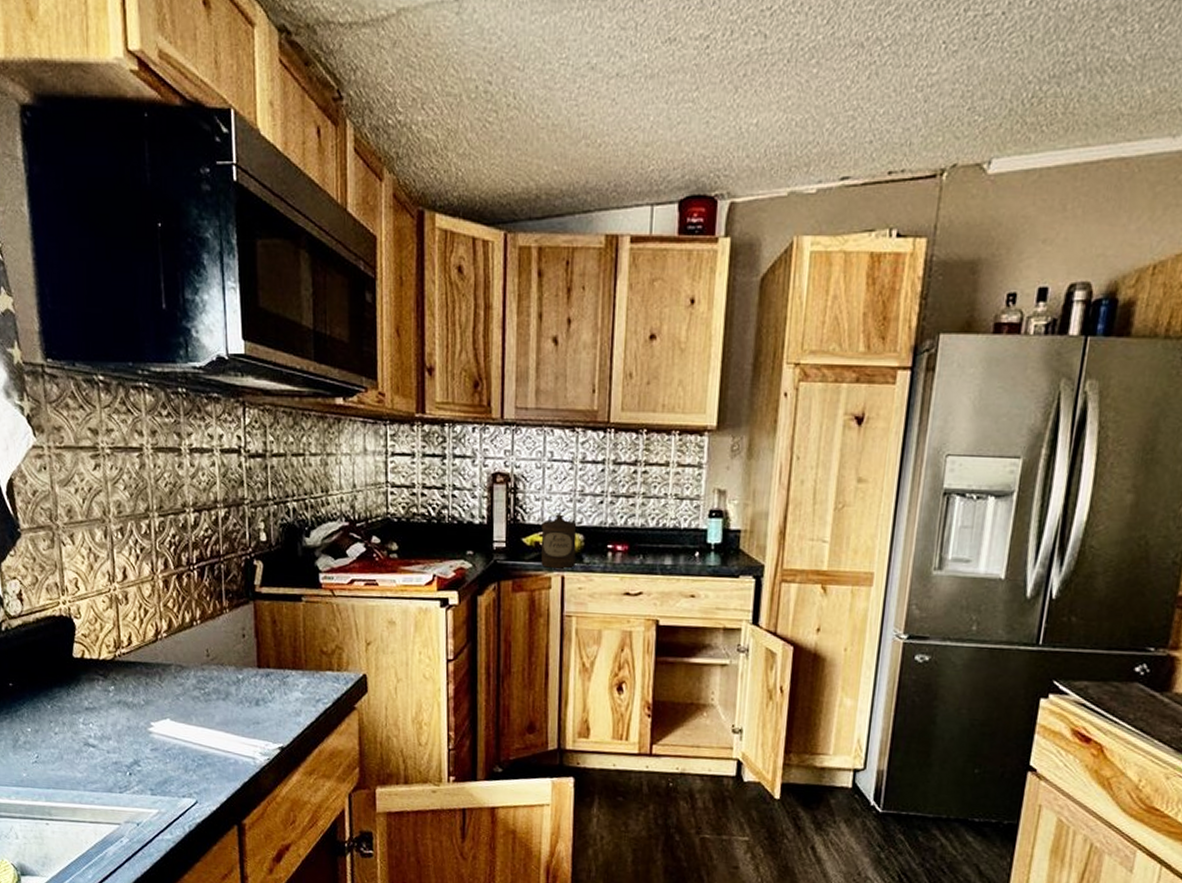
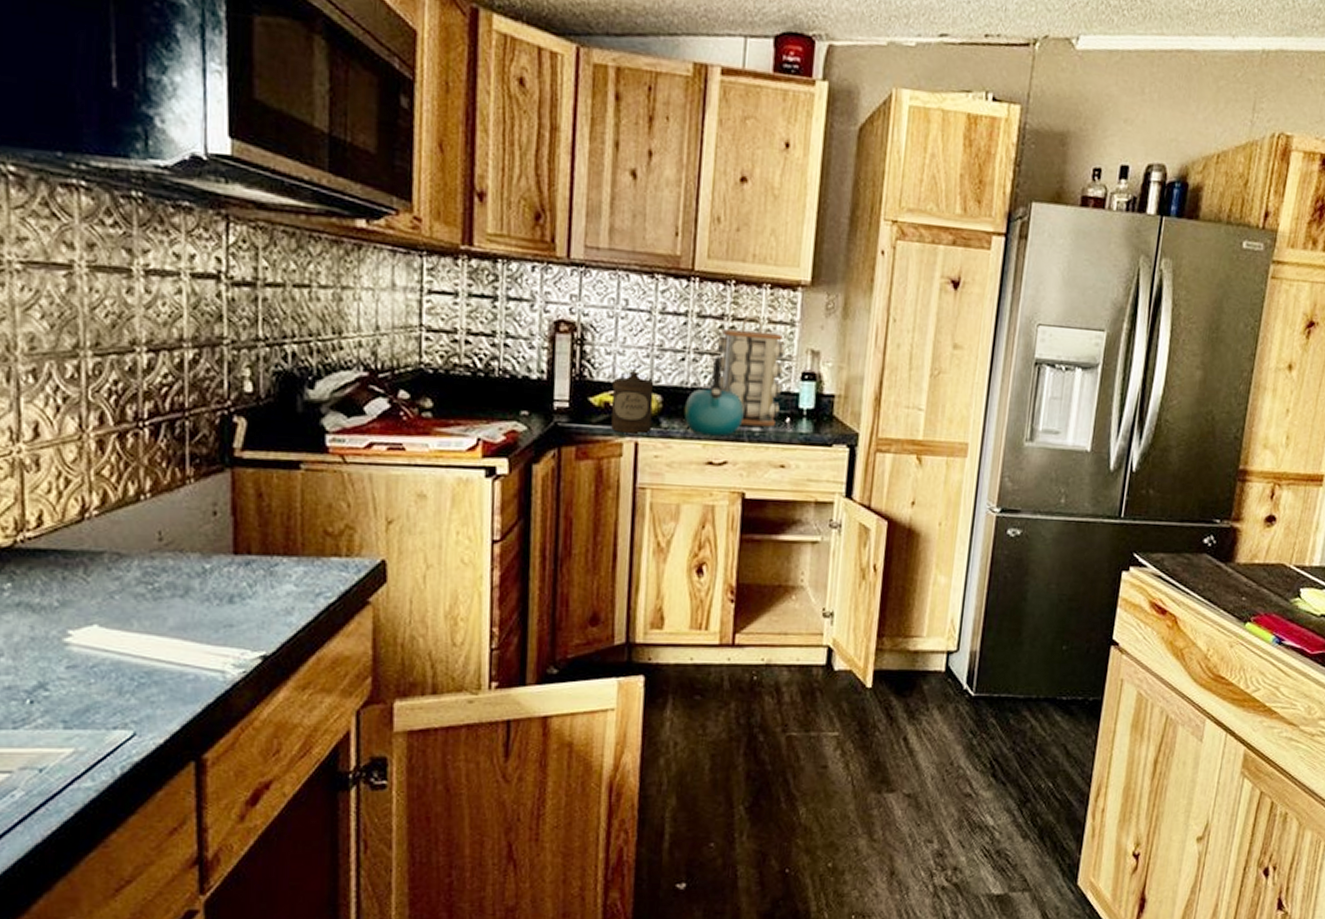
kettle: none [603,499,657,570] -> present [684,357,744,437]
spice rack: none [631,460,693,562] -> present [716,315,785,428]

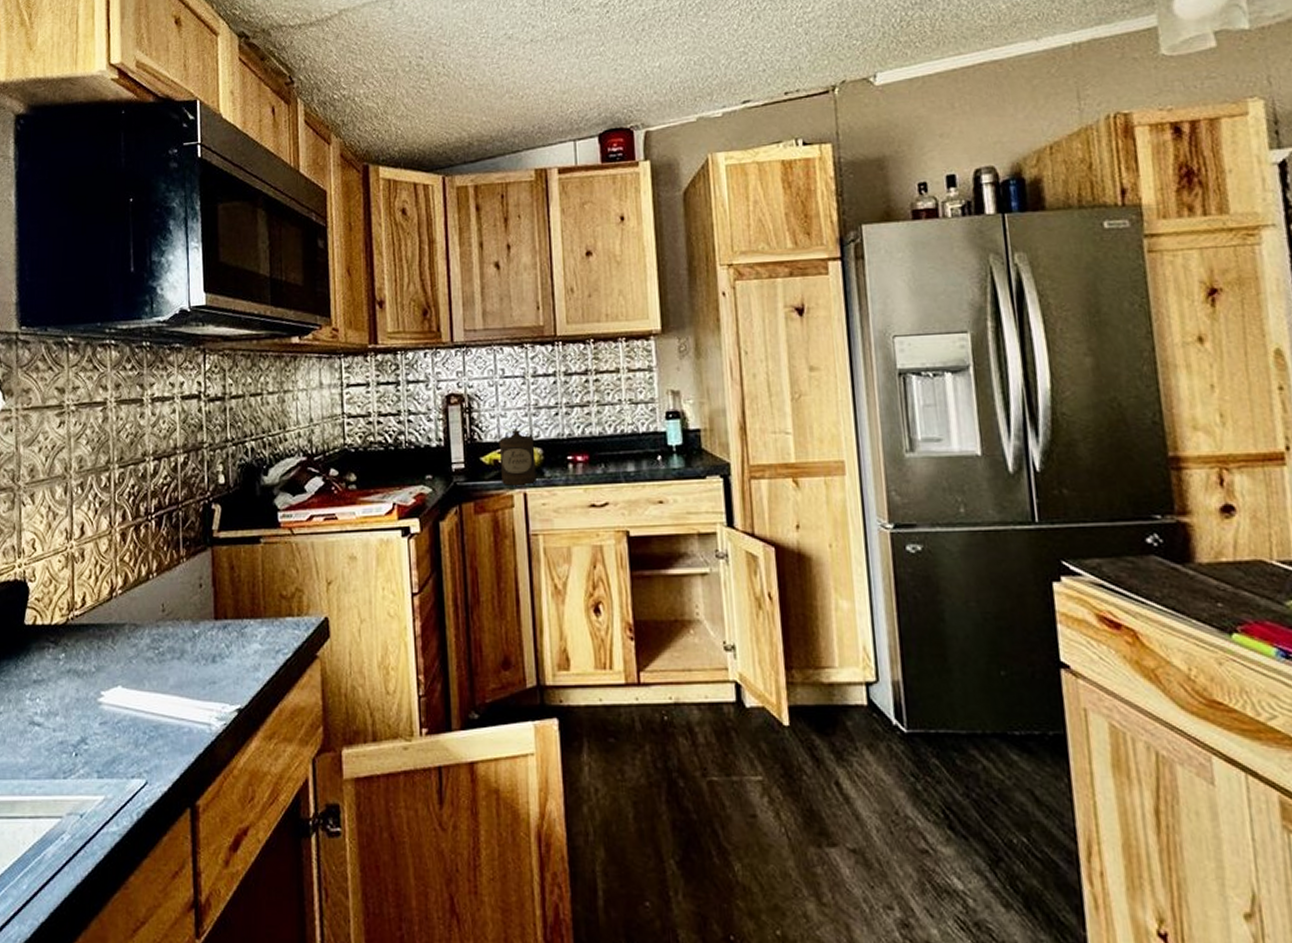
kettle: present [684,357,744,437] -> none [563,408,618,480]
spice rack: present [716,315,785,428] -> none [584,367,650,469]

